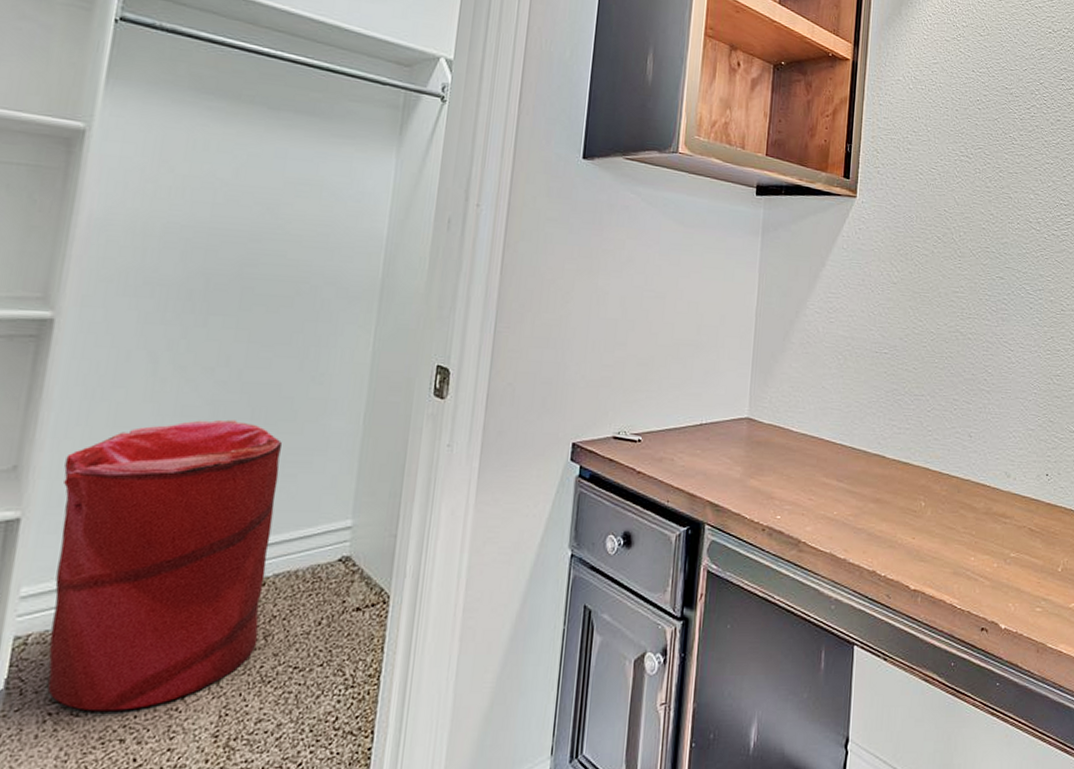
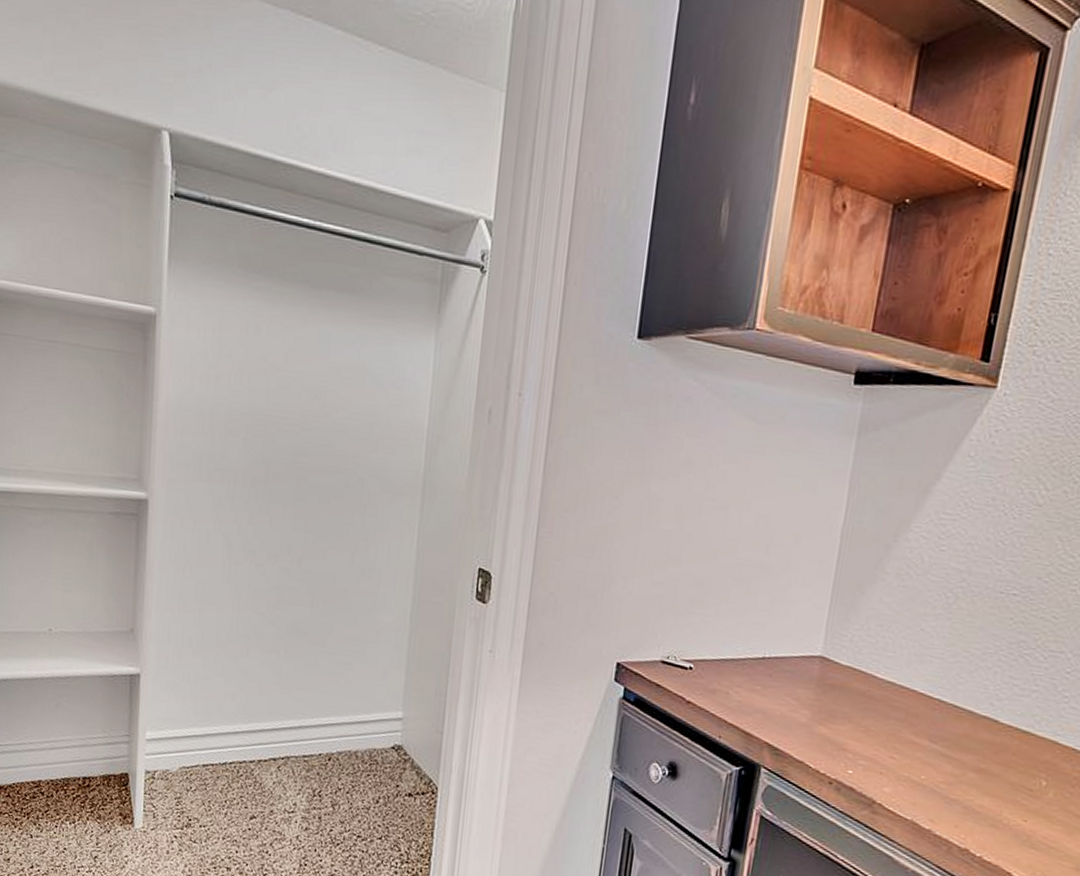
laundry hamper: present [47,419,283,712] -> none [168,603,340,846]

